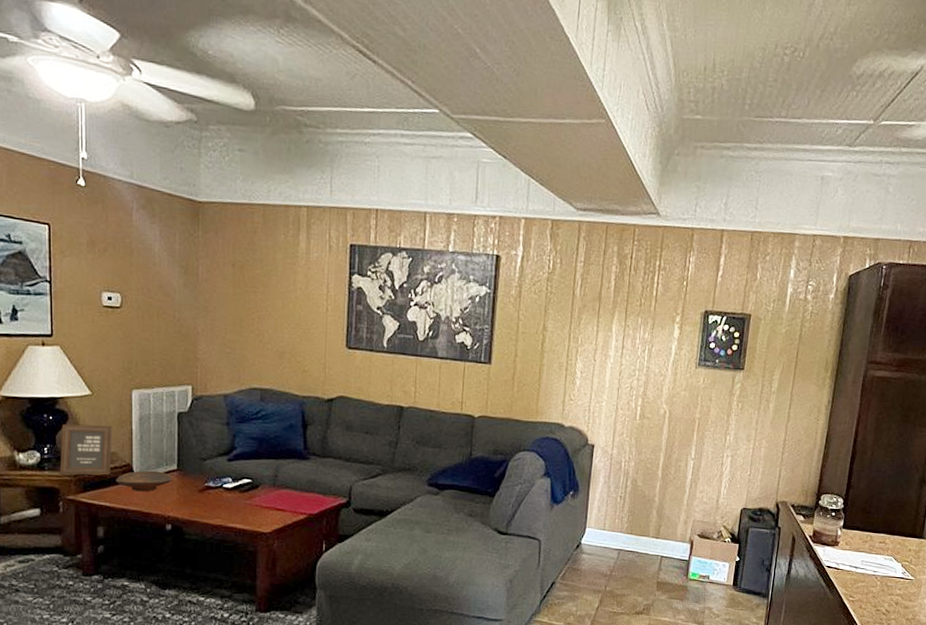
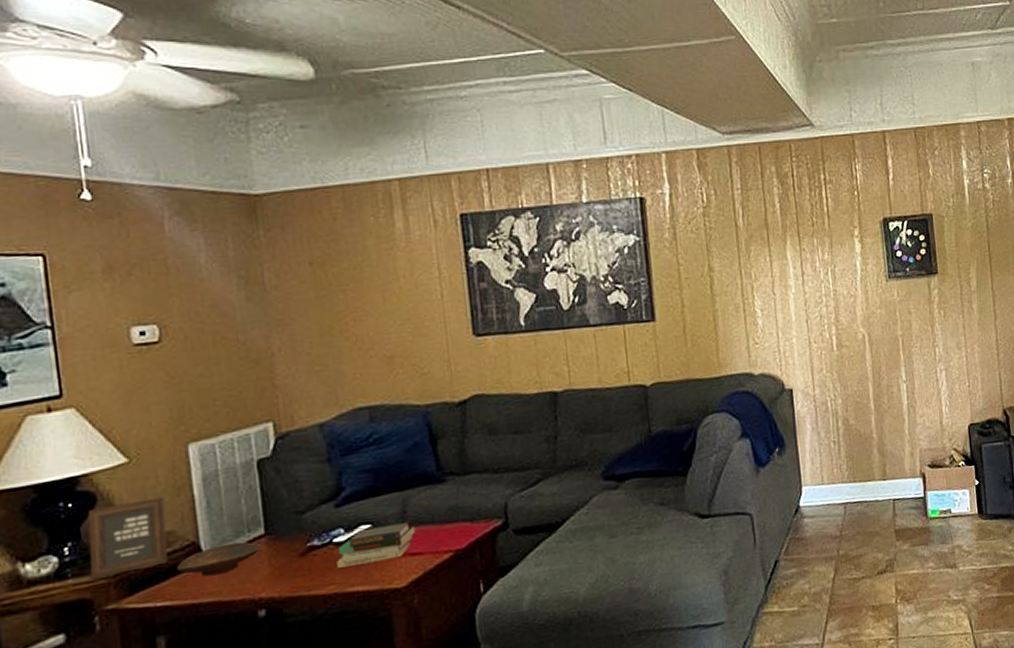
books: none [224,482,283,510] -> present [337,522,416,568]

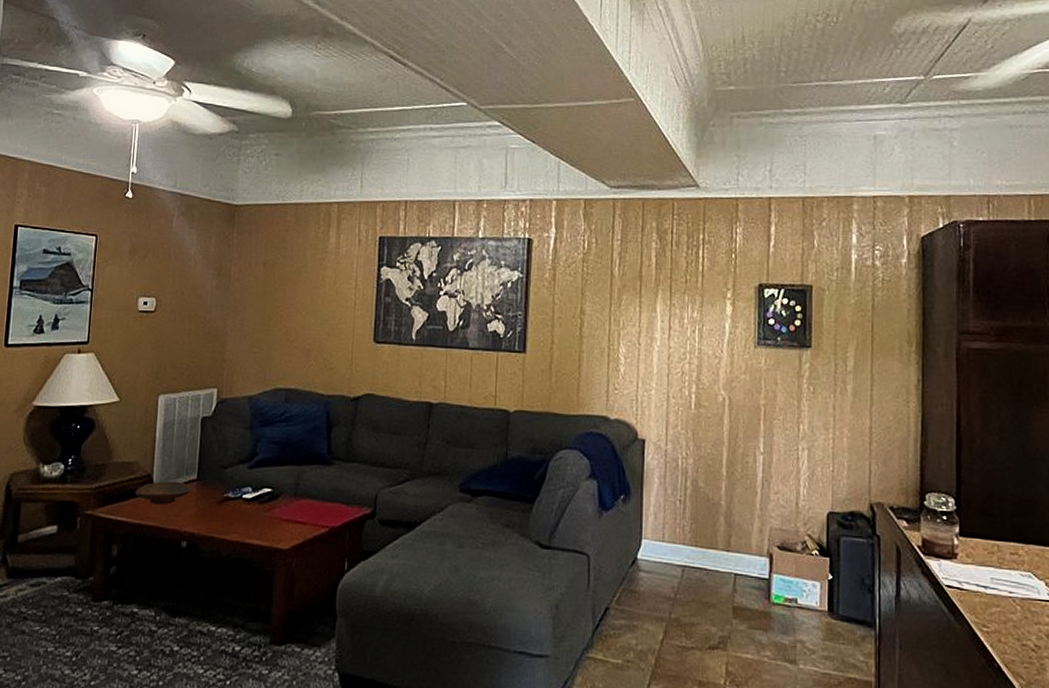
picture frame: present [88,496,168,580] -> none [80,432,137,488]
books: present [337,522,416,568] -> none [242,491,304,523]

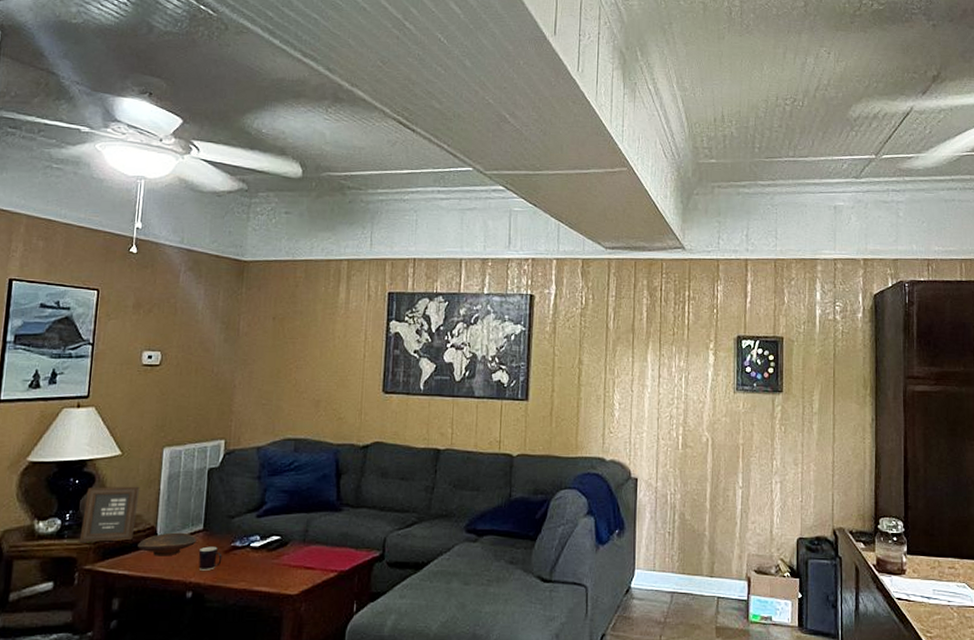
picture frame: none [80,432,137,488] -> present [79,486,140,543]
mug: none [192,496,216,521] -> present [198,546,223,571]

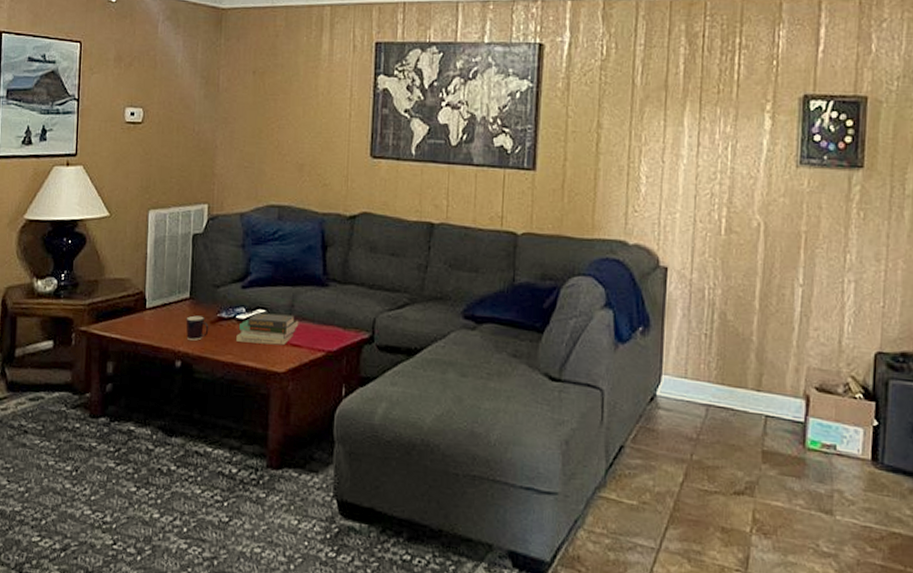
picture frame: present [79,486,140,543] -> none [74,248,128,304]
decorative bowl: present [137,532,197,556] -> none [128,298,184,323]
books: none [250,539,313,569] -> present [236,312,299,346]

